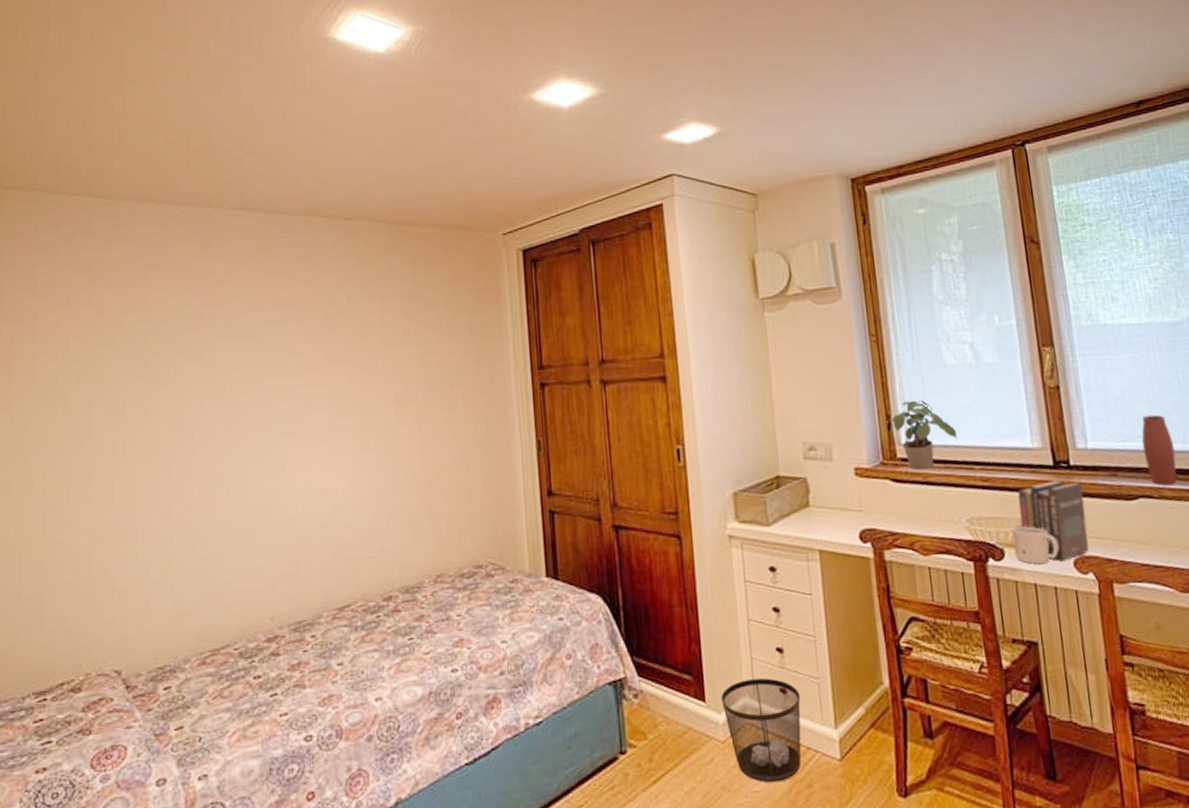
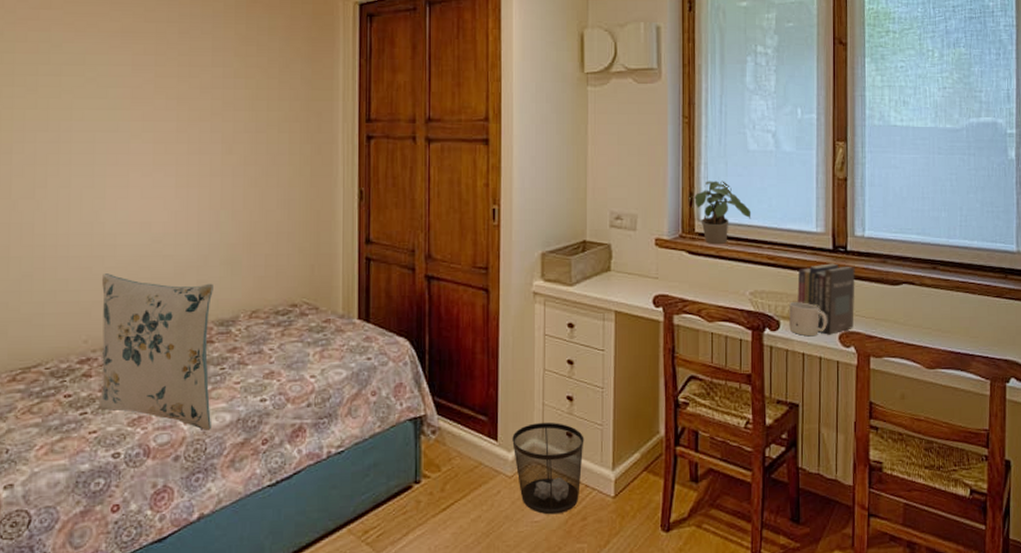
pillow: none [286,546,403,708] -> present [98,274,213,432]
vase: present [1141,414,1177,486] -> none [912,210,939,275]

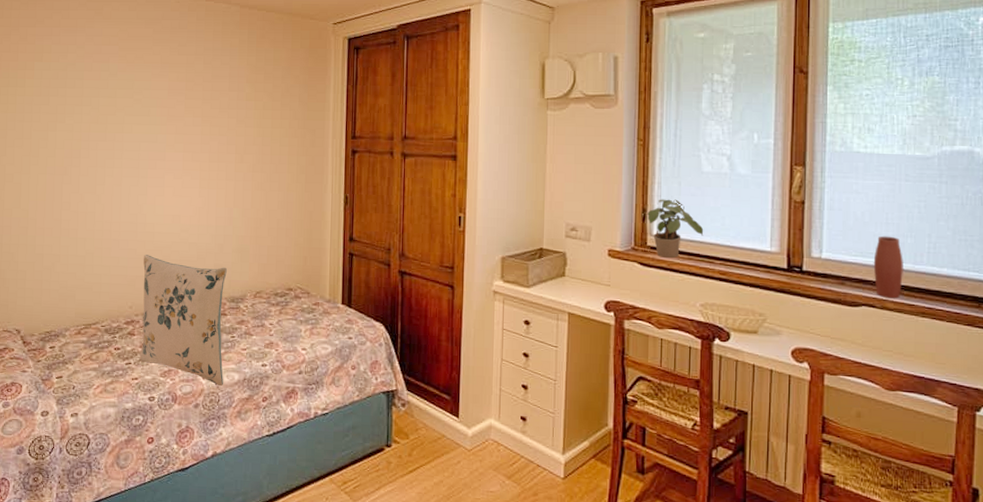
waste bin: present [512,423,584,515] -> none [472,406,537,488]
mug: present [789,302,827,337] -> none [740,316,779,350]
books: present [797,263,855,335] -> none [749,281,811,350]
vase: none [912,210,939,275] -> present [873,236,903,299]

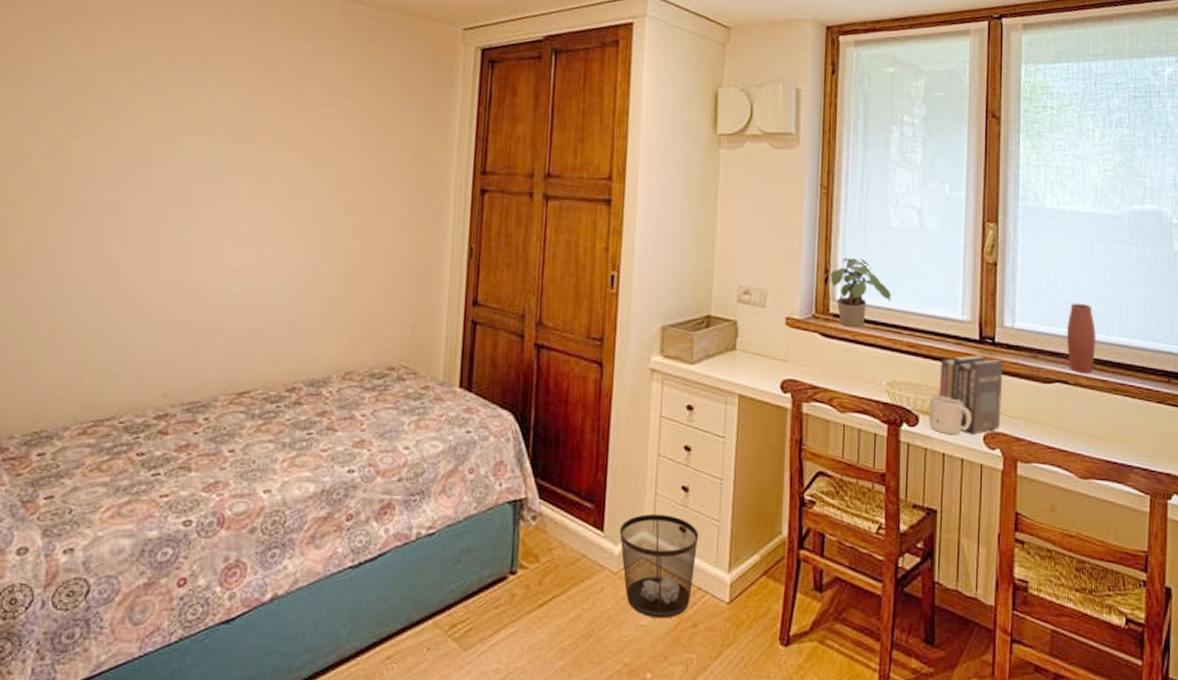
pillow: present [139,255,227,387] -> none [172,322,306,502]
waste bin: none [472,406,537,488] -> present [619,514,699,619]
mug: none [740,316,779,350] -> present [929,396,971,435]
books: none [749,281,811,350] -> present [939,355,1003,435]

